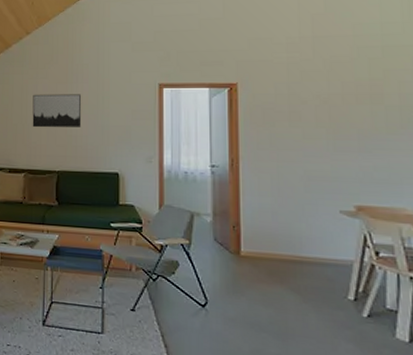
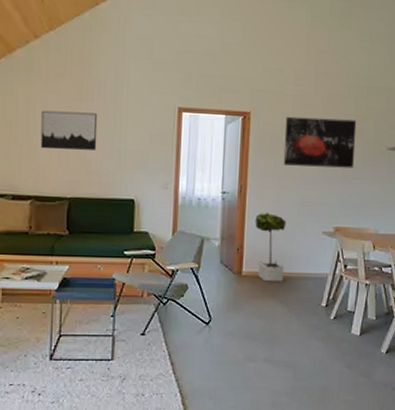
potted tree: none [251,187,293,267] -> present [255,212,286,282]
wall art: none [279,84,375,138] -> present [283,116,357,168]

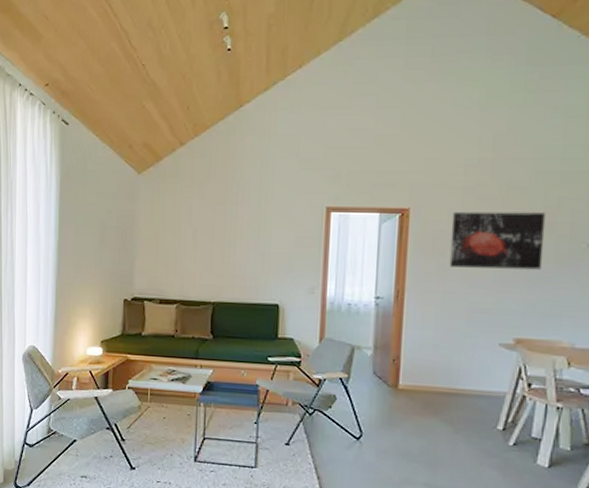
wall art: present [40,110,98,150] -> none [186,216,242,255]
potted tree: present [255,212,286,282] -> none [414,319,453,399]

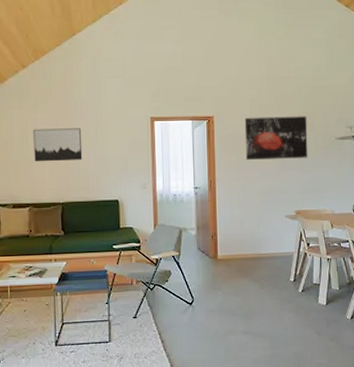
wall art: none [186,216,242,255] -> present [33,128,83,162]

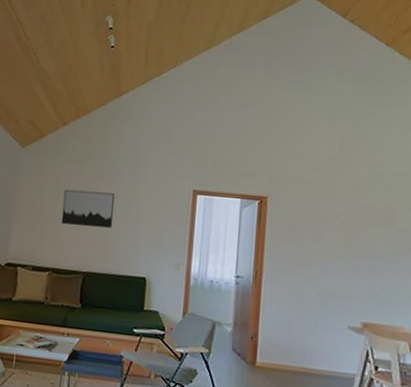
wall art: present [244,116,308,160] -> none [302,202,387,260]

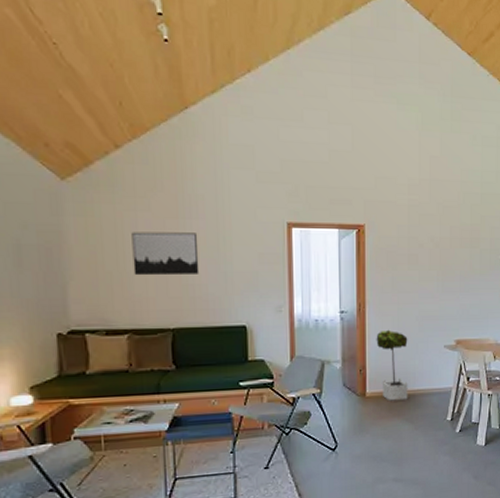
potted tree: none [271,300,306,378] -> present [376,329,408,401]

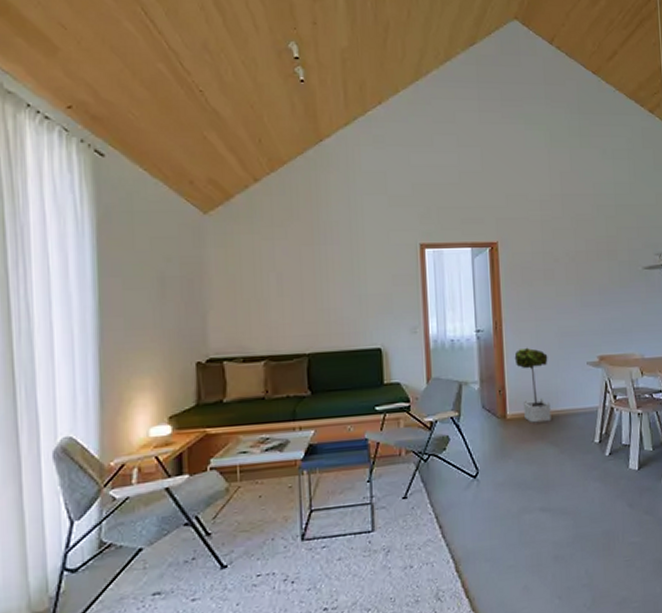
wall art: present [131,232,200,276] -> none [269,258,335,303]

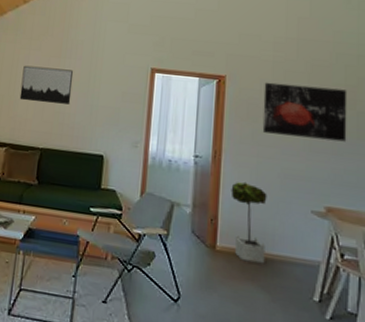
wall art: none [269,258,335,303] -> present [19,65,73,105]
wall art: none [535,241,612,295] -> present [262,82,347,142]

